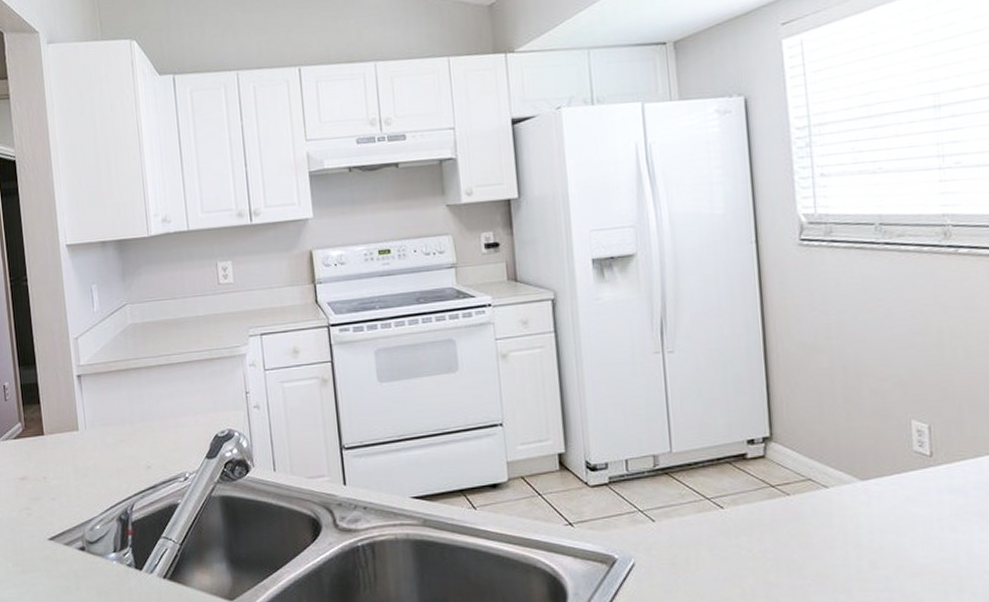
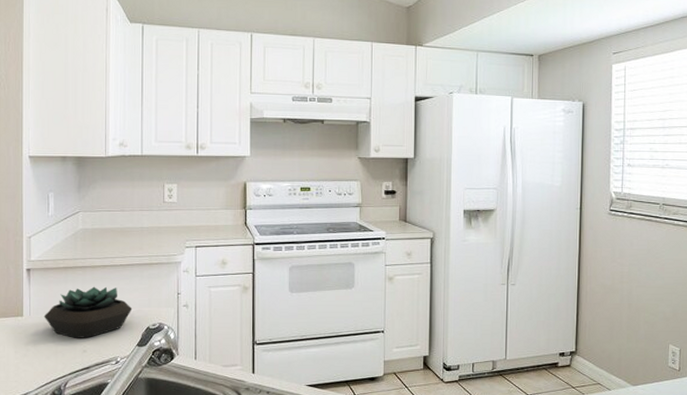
succulent plant: none [100,390,197,453] -> present [43,286,133,338]

